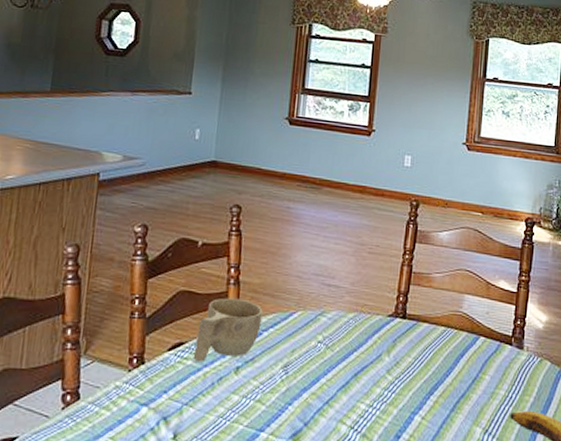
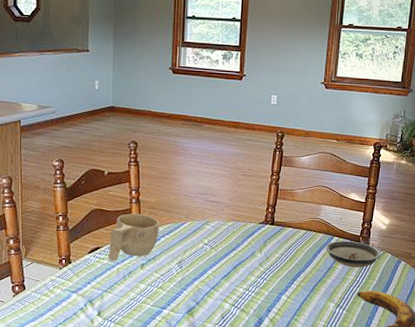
saucer: none [469,342,538,379] -> present [325,241,381,267]

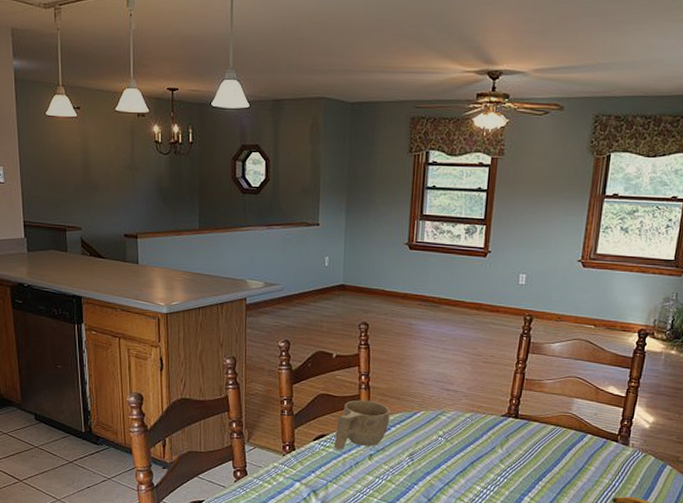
saucer: present [325,241,381,267] -> none [576,439,642,470]

